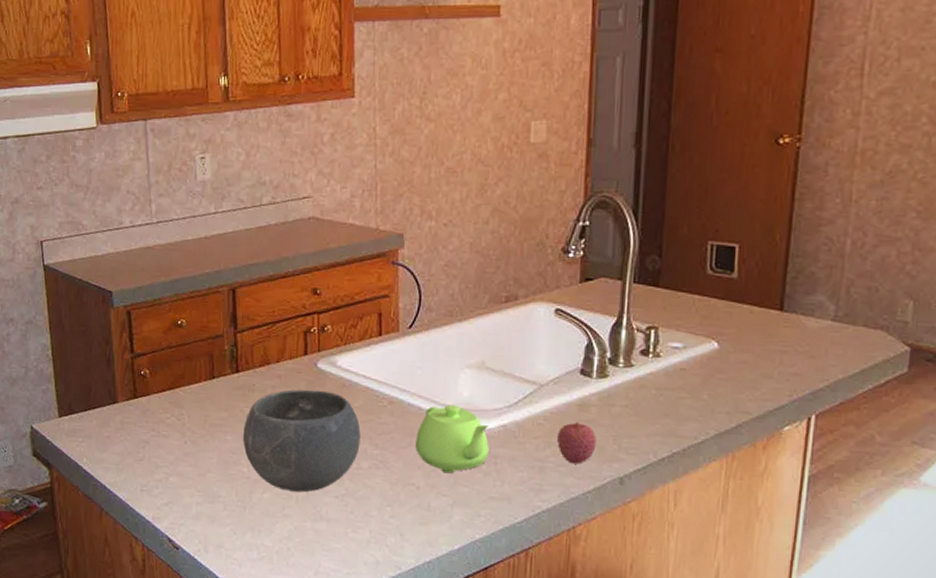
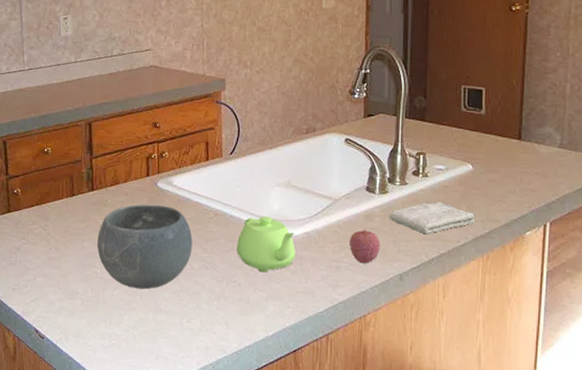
washcloth: none [609,388,718,429] -> present [390,202,475,235]

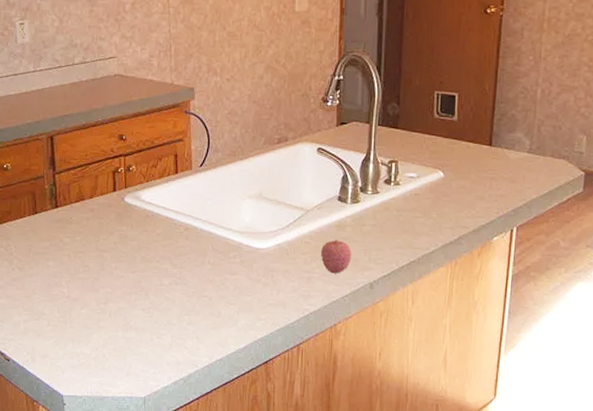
bowl: present [97,204,193,290] -> none [63,220,162,307]
teapot: present [237,216,296,273] -> none [208,229,267,286]
washcloth: present [390,202,475,235] -> none [361,210,444,243]

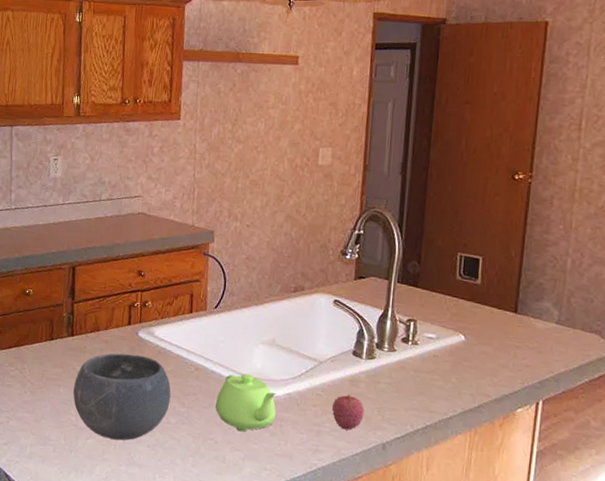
bowl: none [63,220,162,307] -> present [73,353,171,441]
teapot: none [208,229,267,286] -> present [215,373,276,432]

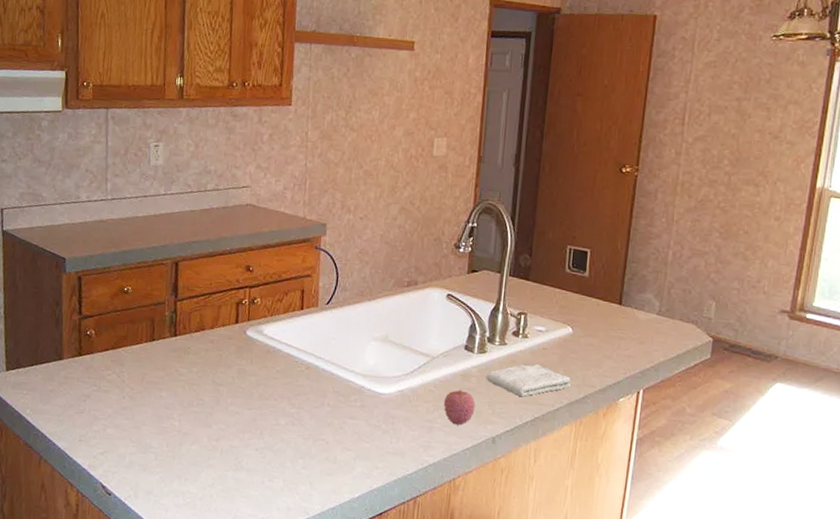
bowl: present [73,353,171,441] -> none [176,353,281,445]
teapot: present [215,373,276,432] -> none [327,371,389,431]
washcloth: none [376,371,464,405] -> present [486,364,571,398]

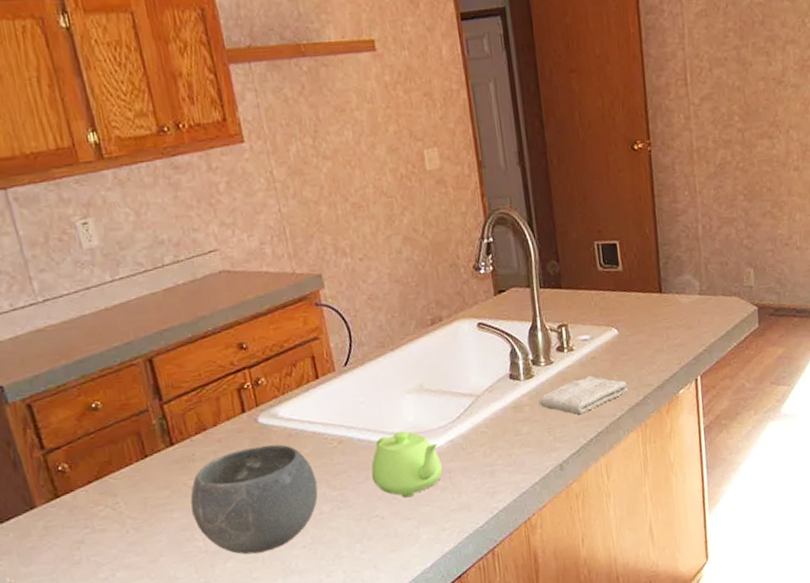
bowl: none [176,353,281,445] -> present [190,444,318,555]
teapot: none [327,371,389,431] -> present [371,431,443,498]
fruit: present [443,390,476,426] -> none [499,423,535,462]

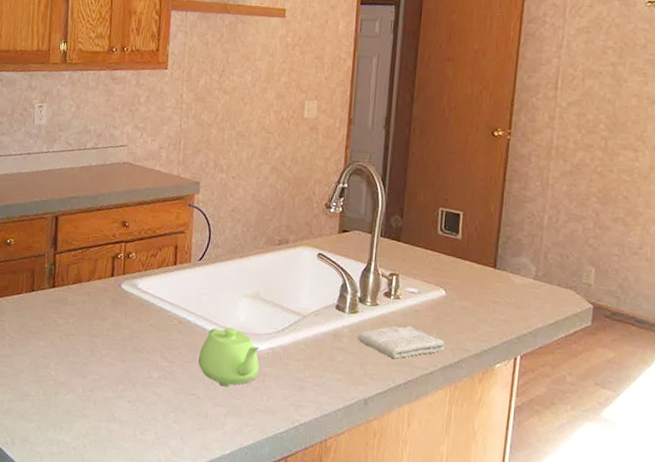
bowl: present [190,444,318,555] -> none [53,305,154,396]

